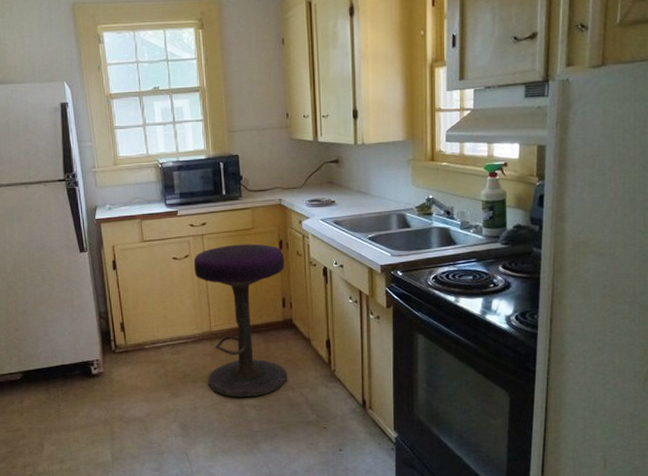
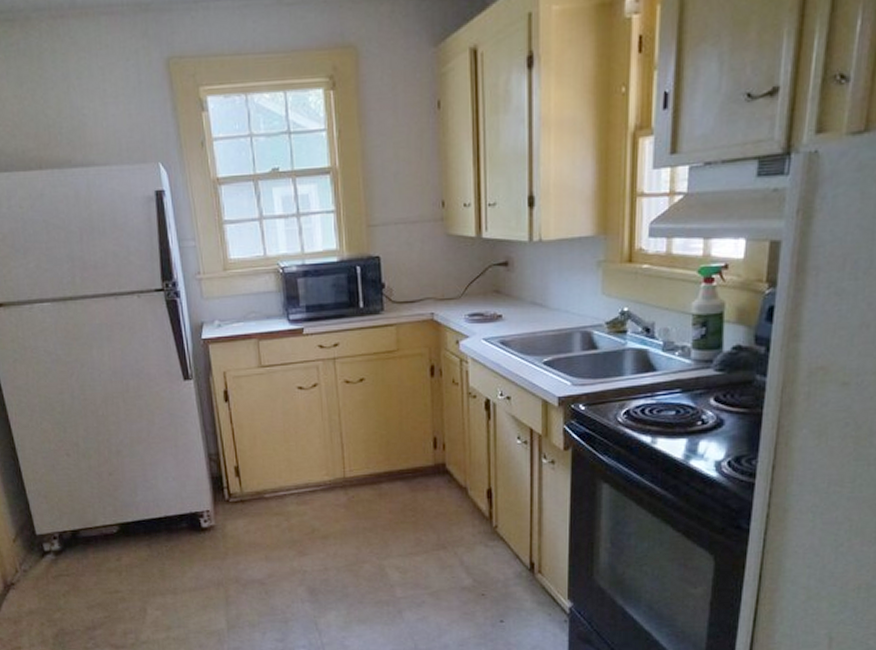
stool: present [193,244,287,398] -> none [323,369,438,558]

